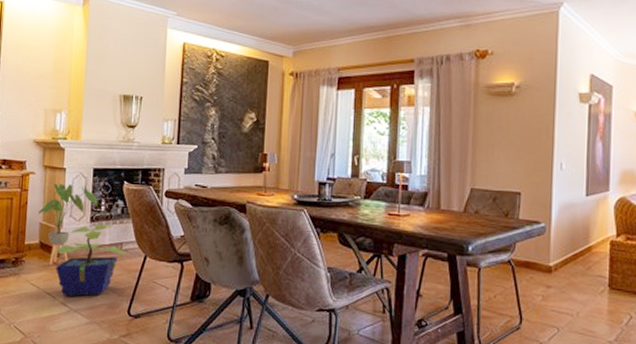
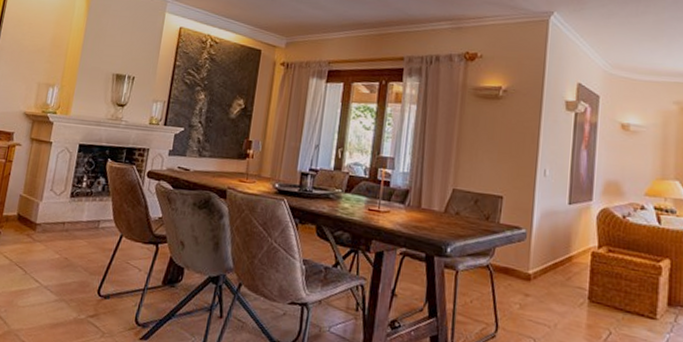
house plant: present [39,183,98,265] -> none [20,156,80,238]
potted plant: present [54,224,128,297] -> none [30,200,104,273]

